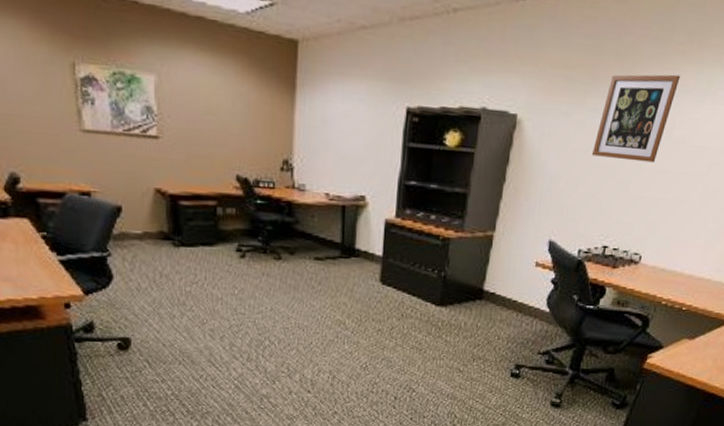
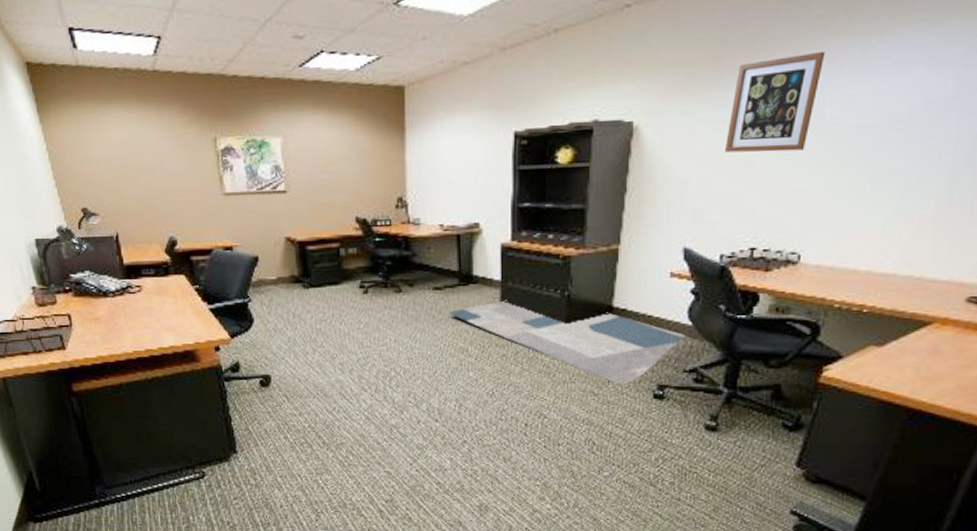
rug: none [329,276,543,364] -> present [449,300,686,385]

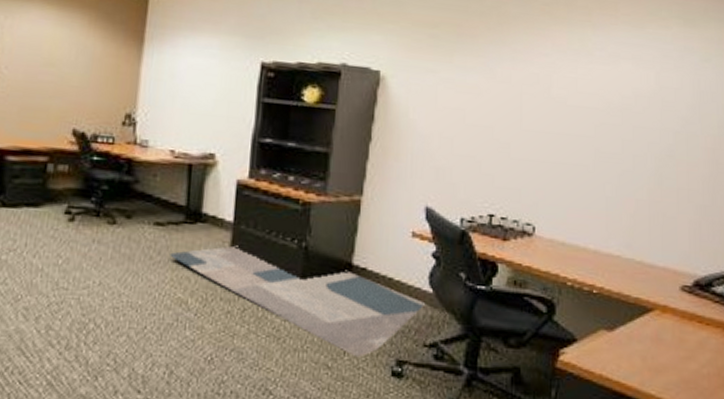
wall art: present [725,51,826,153] -> none [466,33,551,123]

